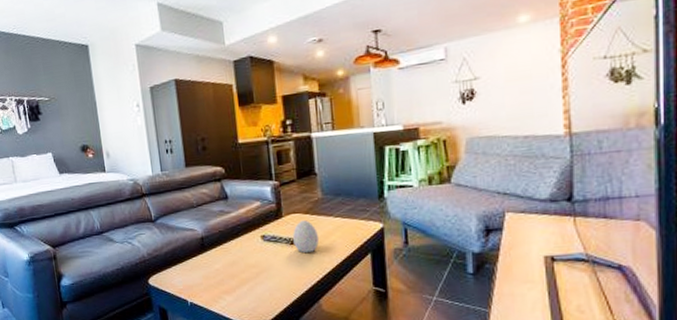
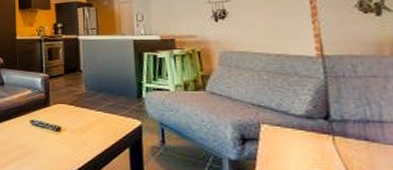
decorative egg: present [292,220,319,253] -> none [57,111,81,140]

